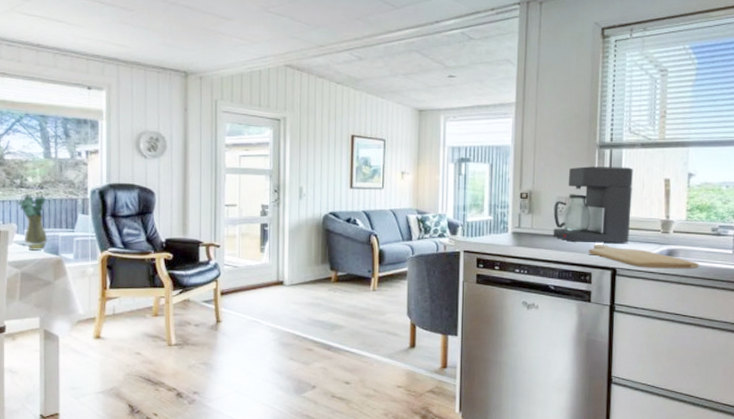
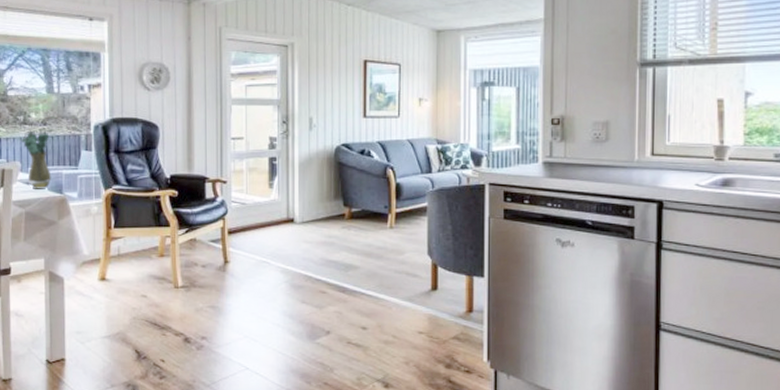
coffee maker: present [553,166,633,244] -> none [589,87,680,173]
chopping board: present [588,244,699,269] -> none [630,173,760,201]

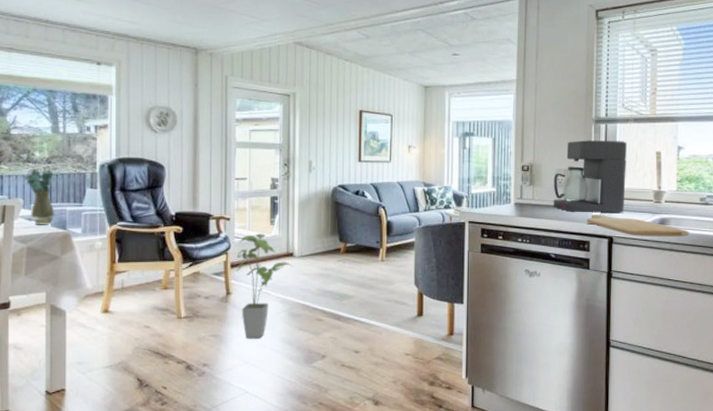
house plant: none [234,197,294,311] -> present [236,233,293,339]
coffee maker: none [589,87,680,173] -> present [553,140,627,214]
chopping board: none [630,173,760,201] -> present [586,213,689,237]

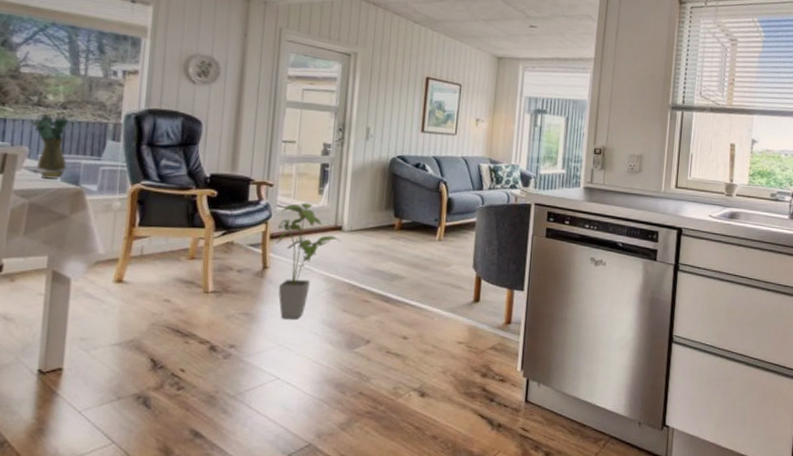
coffee maker: present [553,140,627,214] -> none [623,126,702,205]
chopping board: present [586,213,689,237] -> none [656,203,758,232]

